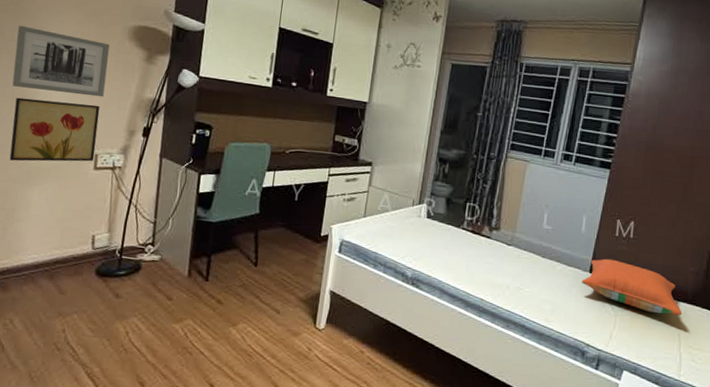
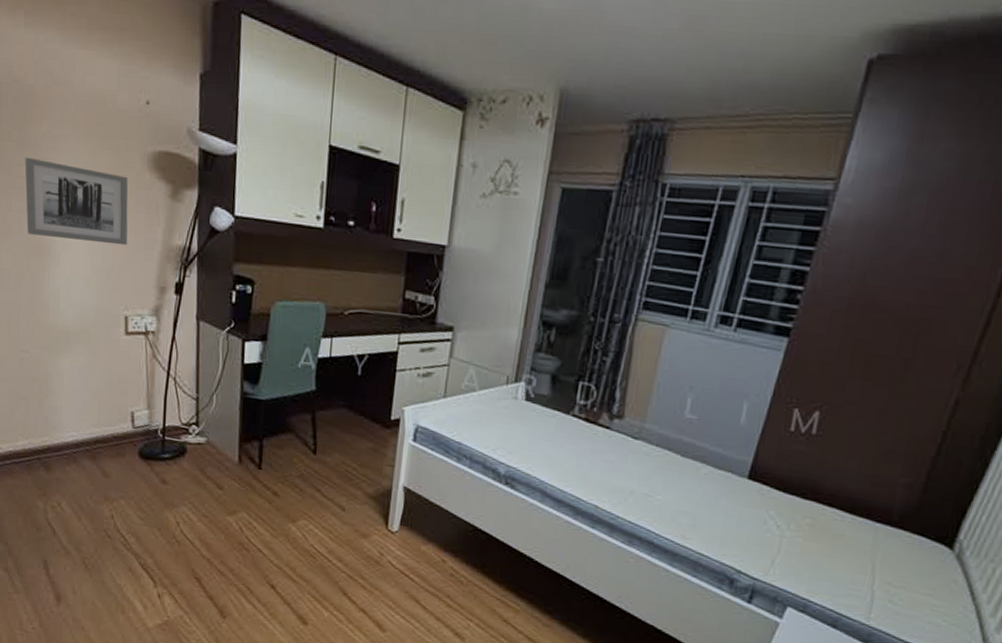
wall art: present [9,97,101,162] -> none [33,247,125,325]
pillow: present [581,258,683,315] -> none [735,460,882,541]

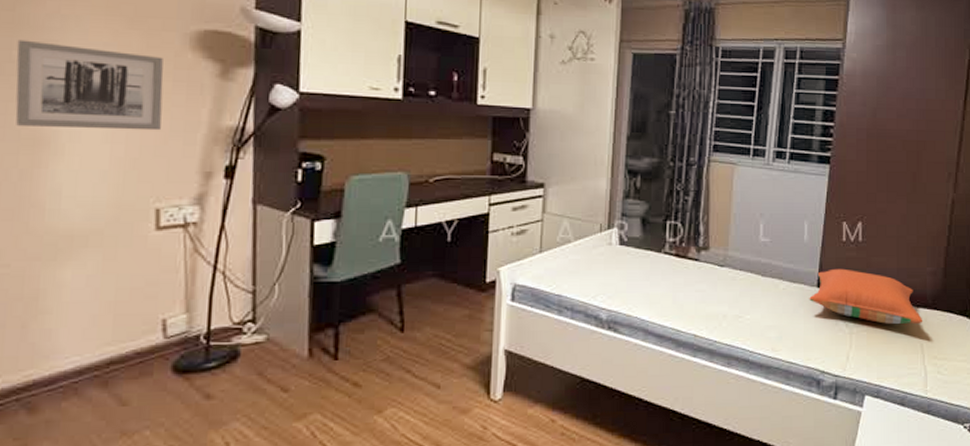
pillow: none [735,460,882,541] -> present [809,268,923,324]

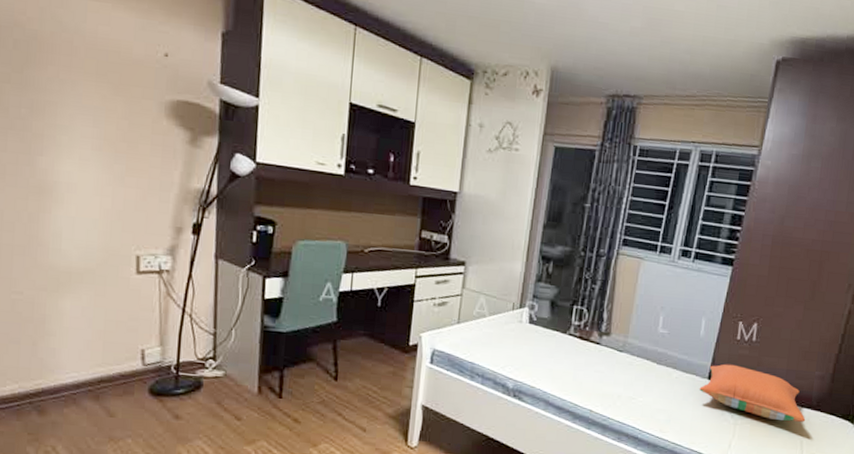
wall art: present [15,39,164,131] -> none [24,99,143,188]

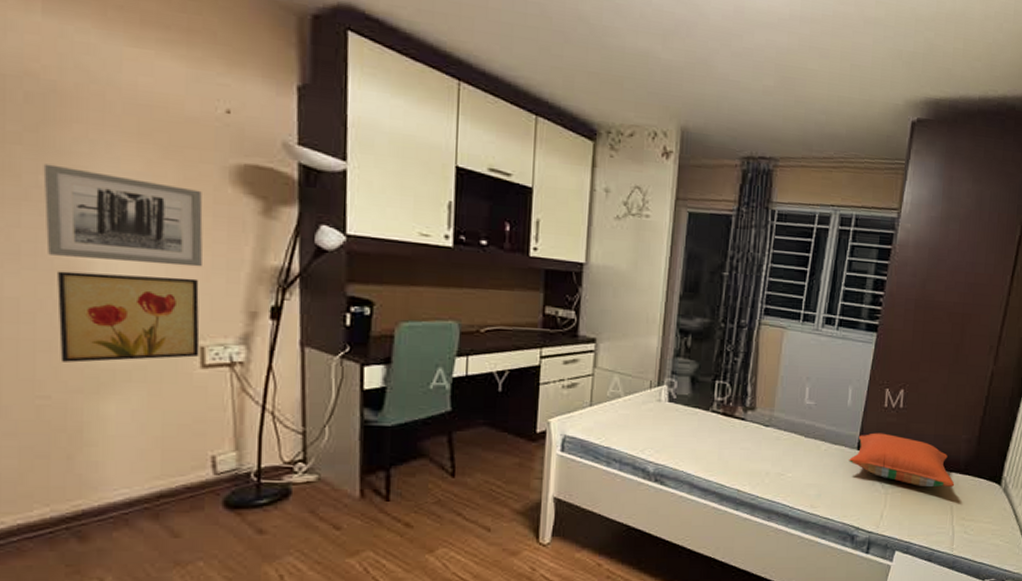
wall art: none [24,99,143,188] -> present [43,163,203,267]
wall art: none [31,188,138,265] -> present [57,271,200,363]

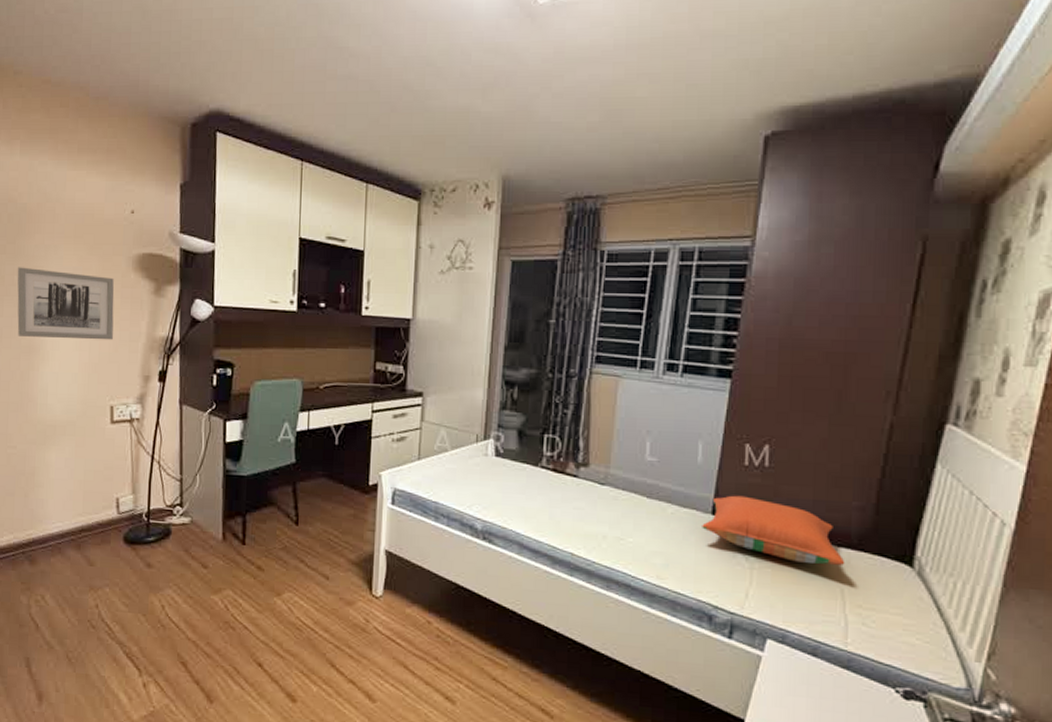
wall art: present [57,271,200,363] -> none [22,348,111,420]

